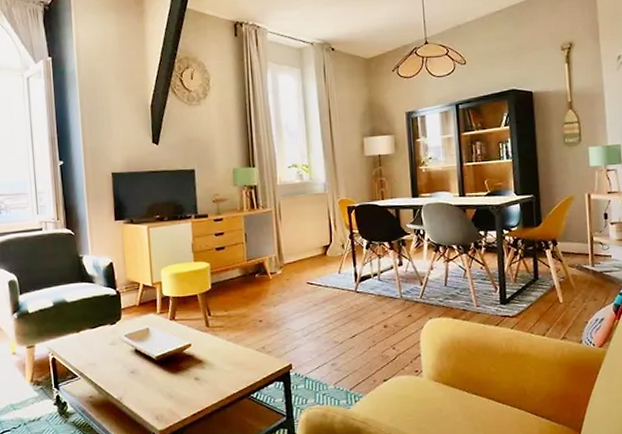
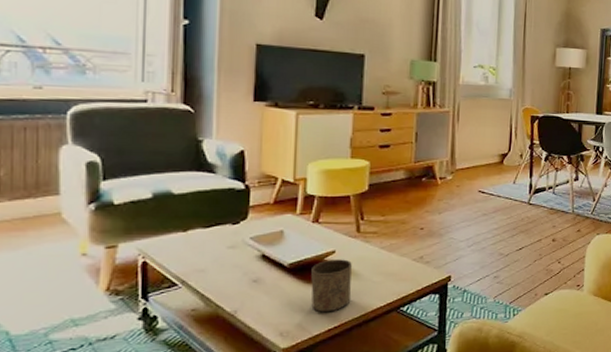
cup: none [174,351,209,399] -> present [311,259,352,313]

